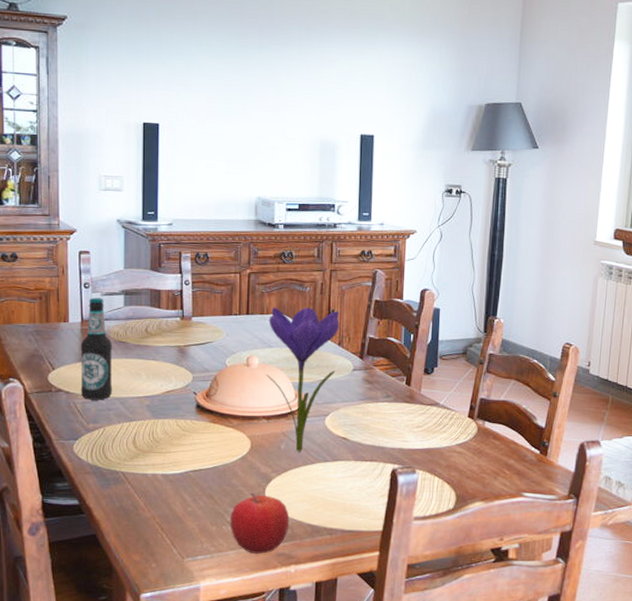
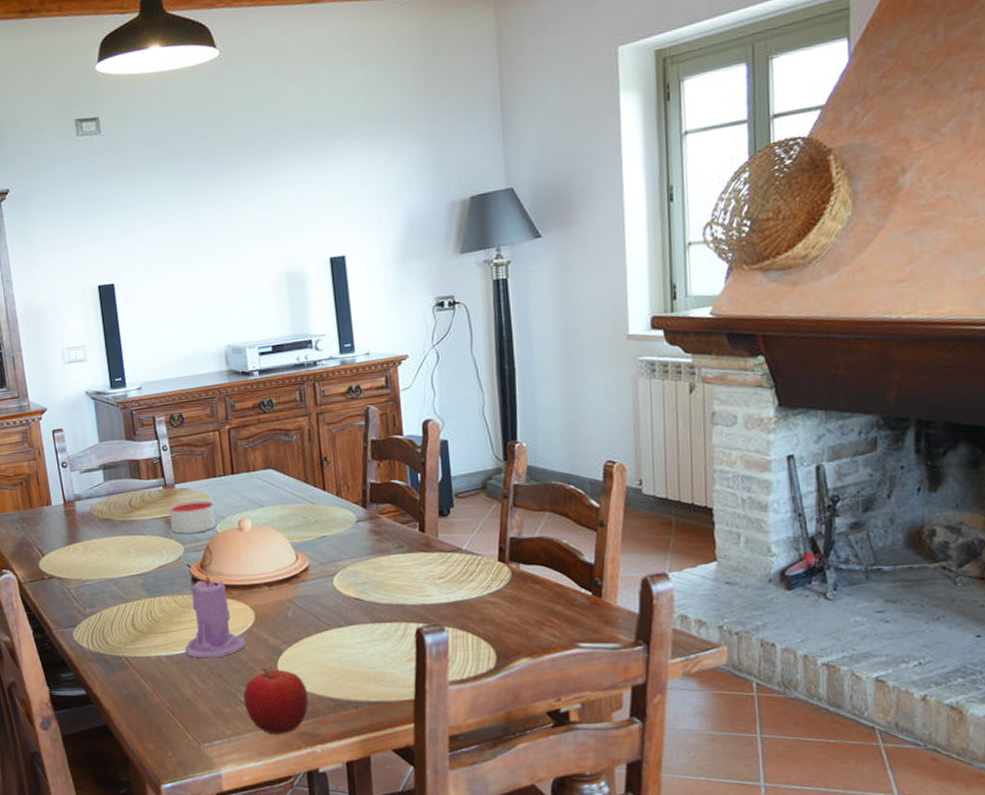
bottle: present [80,297,113,400] -> none [66,476,105,584]
candle: none [181,400,239,480] -> present [185,571,246,659]
candle: none [183,334,226,364] -> present [169,500,216,534]
flower: present [265,307,340,452] -> none [256,457,337,619]

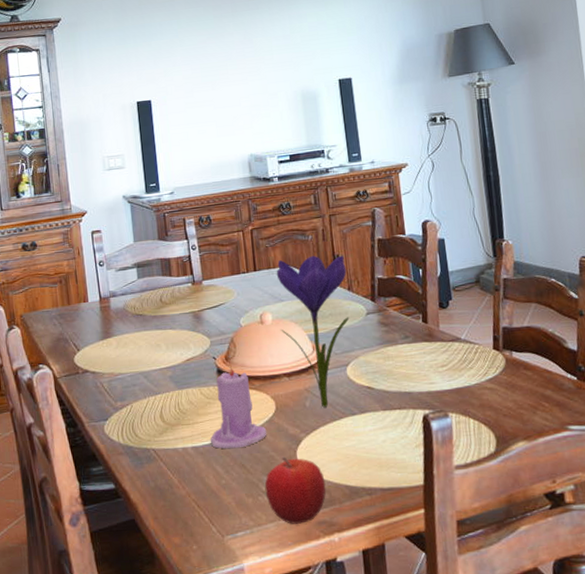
candle: present [169,500,216,534] -> none [197,295,240,328]
flower: none [256,457,337,619] -> present [276,255,350,408]

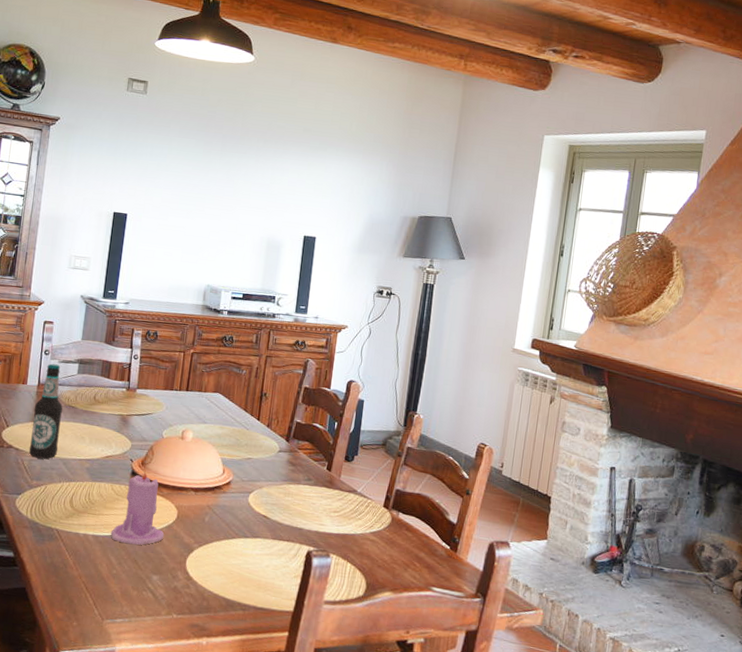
bottle: none [101,273,136,378] -> present [29,363,63,459]
fruit: present [264,456,326,524] -> none [150,561,207,623]
flower: present [276,255,350,408] -> none [197,386,271,526]

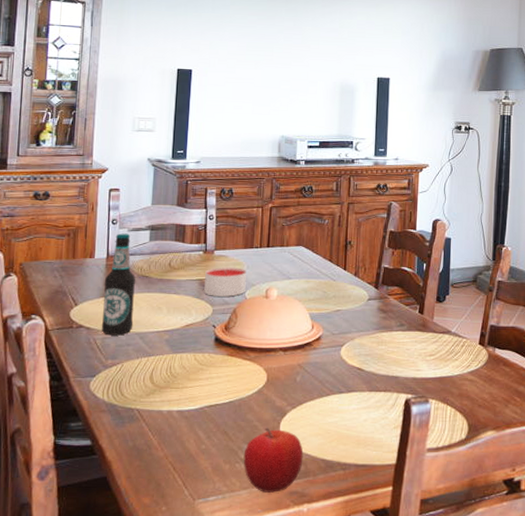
candle: present [110,468,164,545] -> none [196,333,255,416]
candle: none [124,405,165,434] -> present [204,267,247,297]
fruit: none [150,561,207,623] -> present [243,427,304,493]

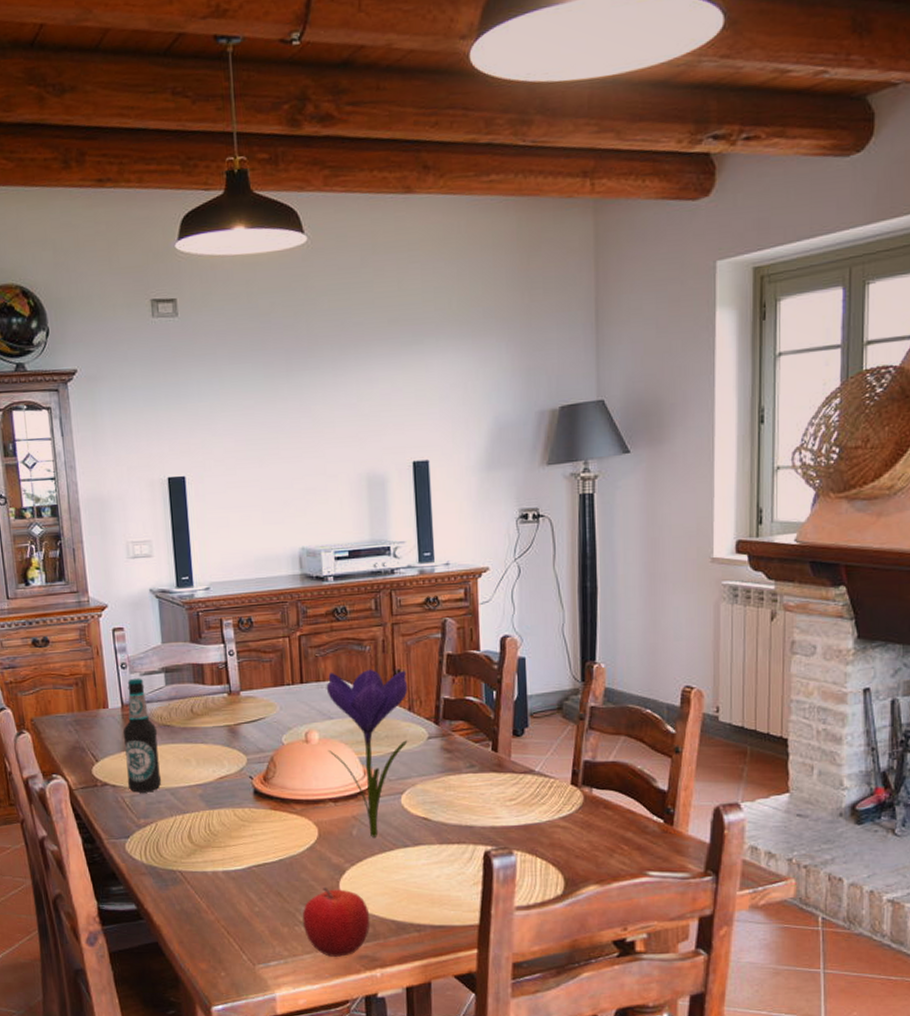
candle: present [204,267,247,297] -> none [233,709,282,744]
flower: none [283,239,356,384] -> present [326,669,408,837]

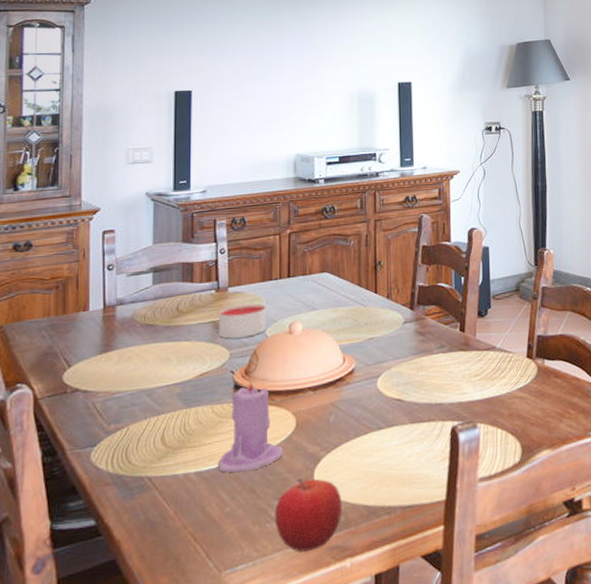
bottle: present [122,678,162,793] -> none [100,279,139,397]
candle: none [233,709,282,744] -> present [219,303,266,339]
candle: none [243,784,308,876] -> present [217,377,284,473]
flower: present [326,669,408,837] -> none [309,261,387,423]

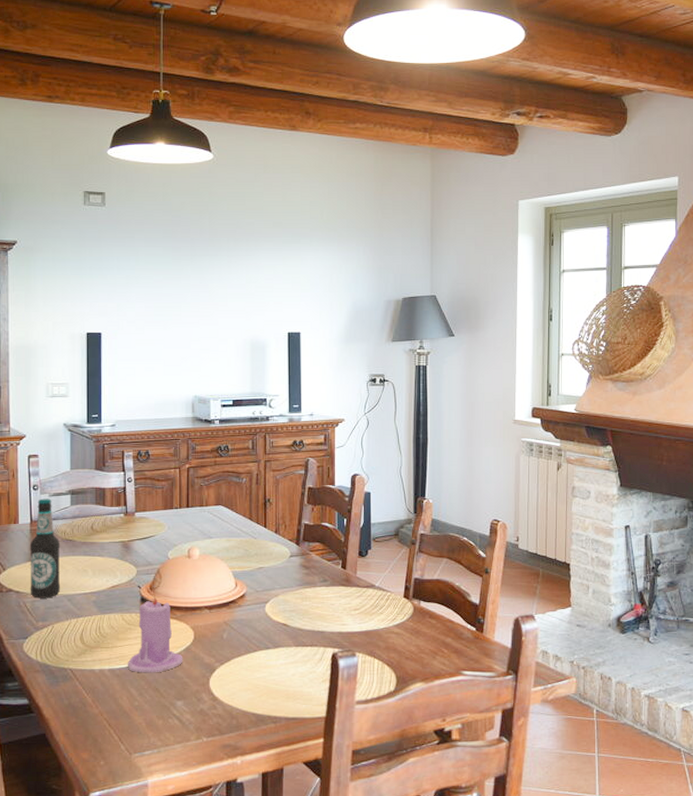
bottle: none [100,279,139,397] -> present [29,498,61,598]
candle: present [219,303,266,339] -> none [127,529,168,558]
fruit: present [274,477,342,552] -> none [176,683,234,746]

